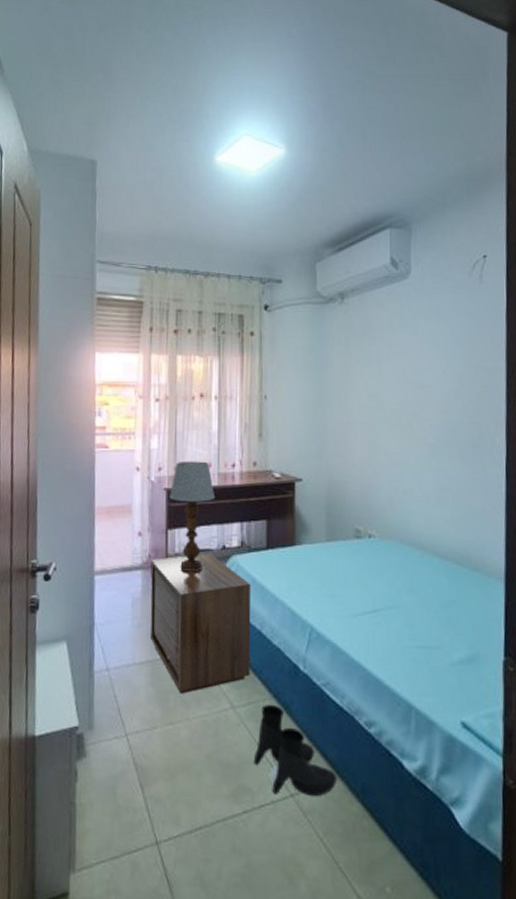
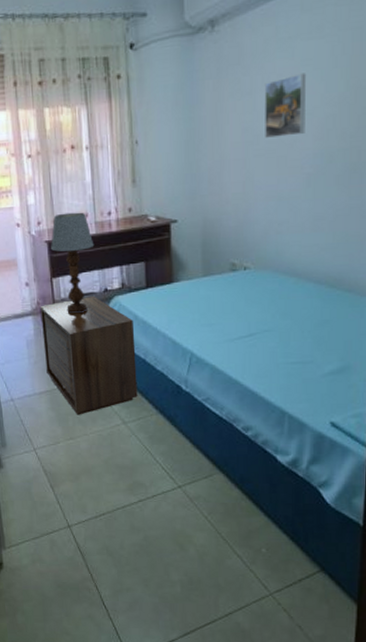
boots: present [253,704,337,797] -> none [145,418,218,487]
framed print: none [390,349,429,406] -> present [264,73,307,138]

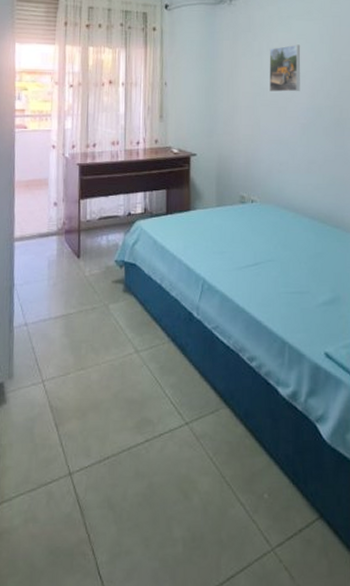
nightstand: present [40,296,138,415] -> none [64,220,153,343]
table lamp: present [50,212,95,314] -> none [81,139,122,236]

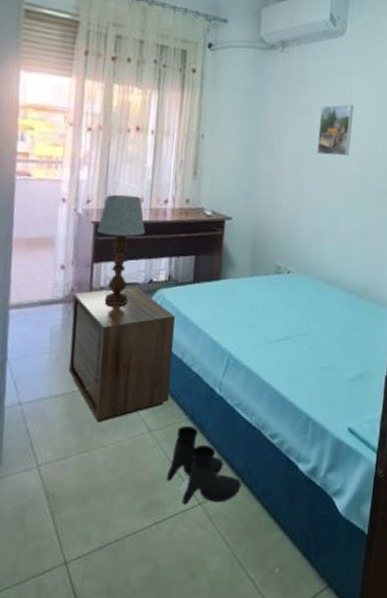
nightstand: none [64,220,153,343] -> present [69,287,175,423]
table lamp: none [81,139,122,236] -> present [96,194,146,305]
boots: none [154,347,224,424] -> present [166,425,242,505]

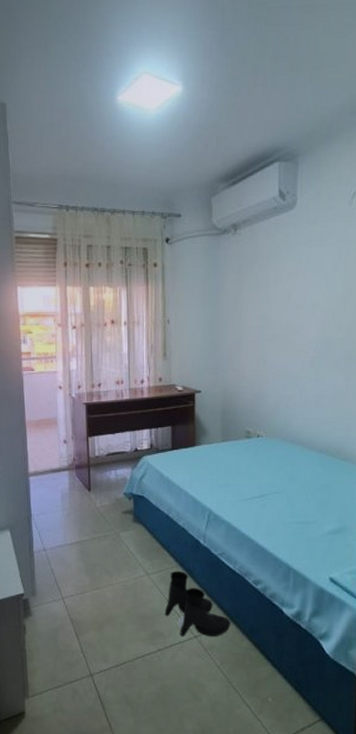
nightstand: present [69,287,175,423] -> none [75,455,161,566]
table lamp: present [96,194,146,305] -> none [88,379,128,471]
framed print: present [317,104,355,156] -> none [277,273,311,325]

